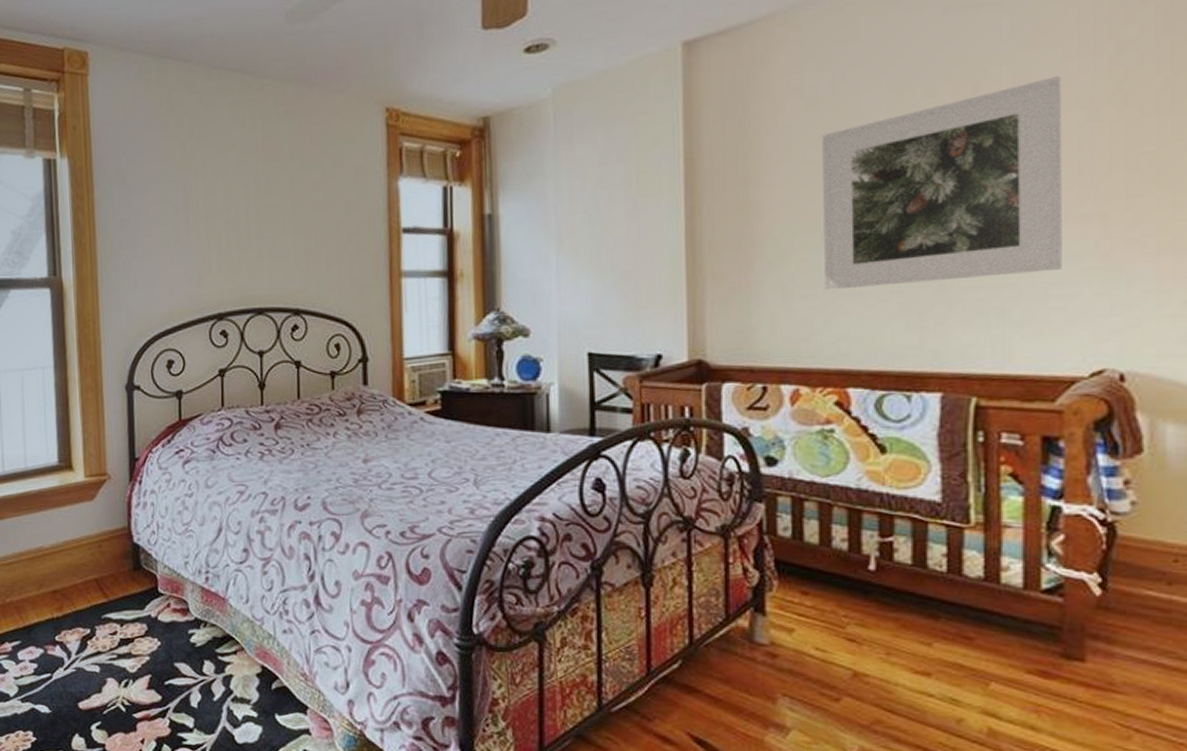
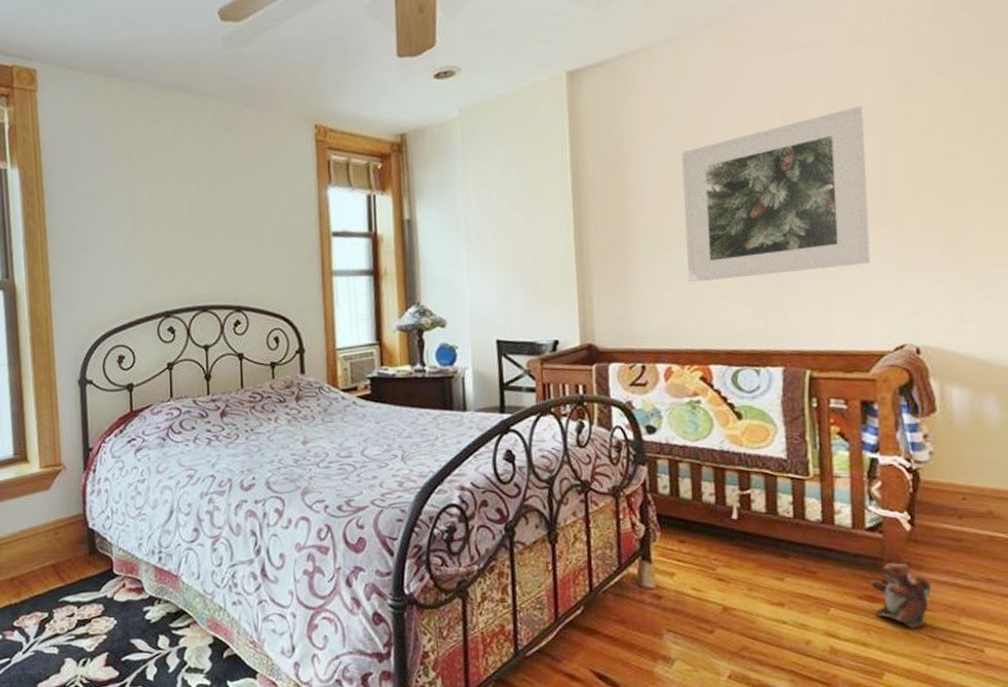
plush toy: none [1043,633,1127,714] -> present [869,563,932,629]

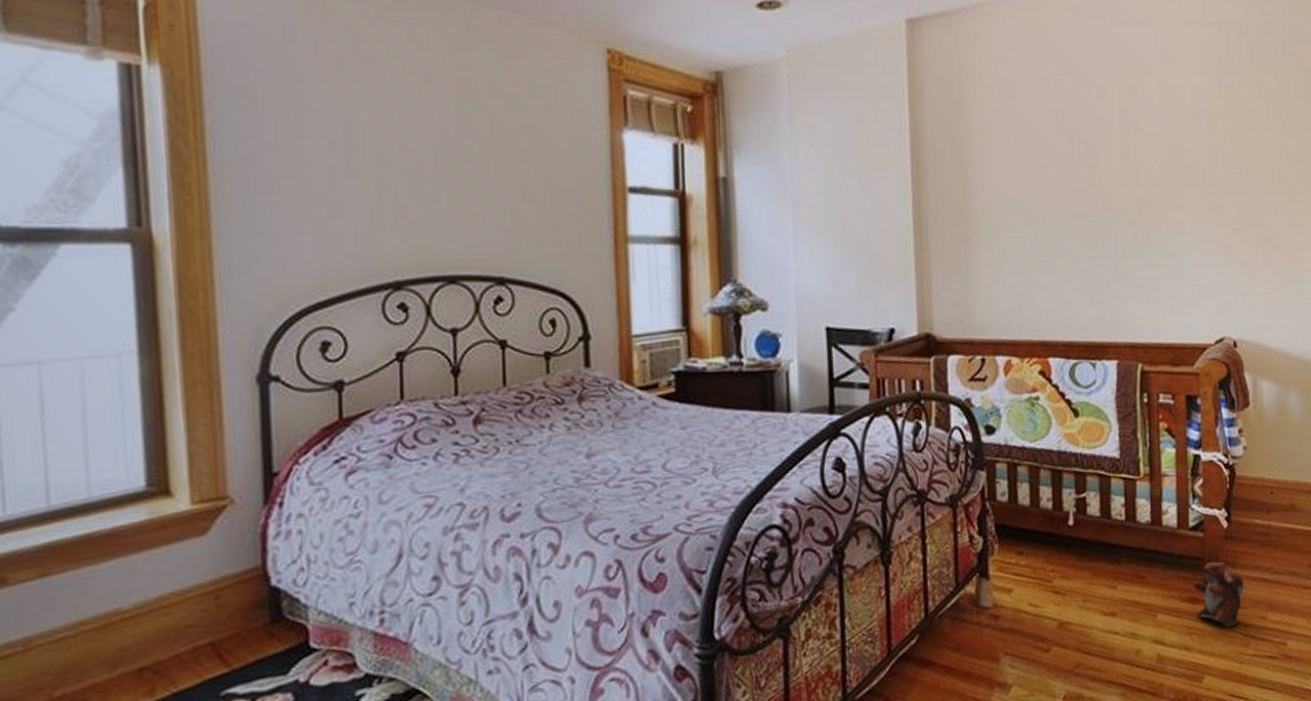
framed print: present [682,106,870,283] -> none [1023,90,1195,267]

